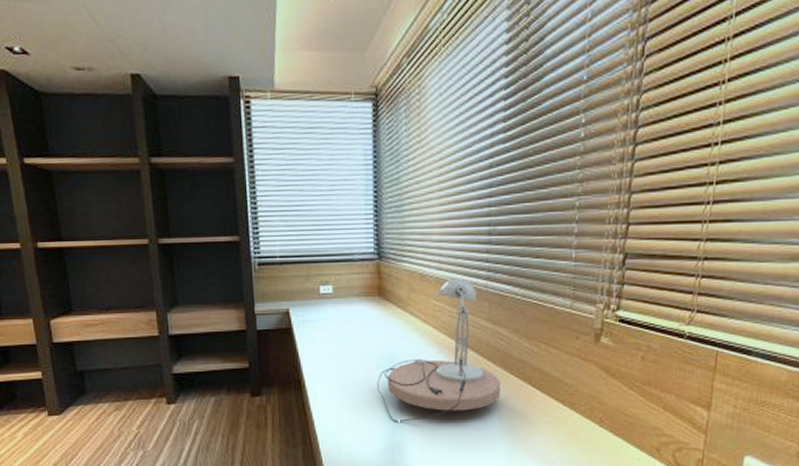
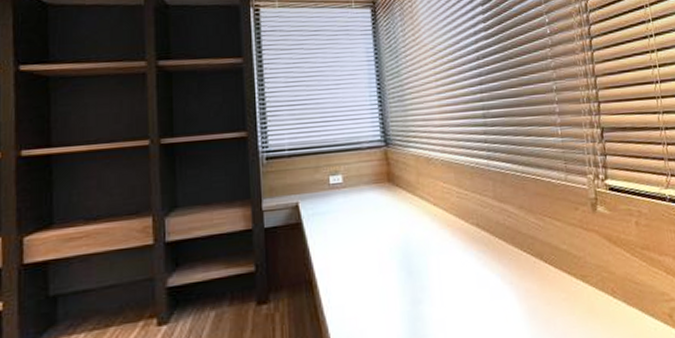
desk lamp: present [377,278,501,422] -> none [393,159,517,318]

